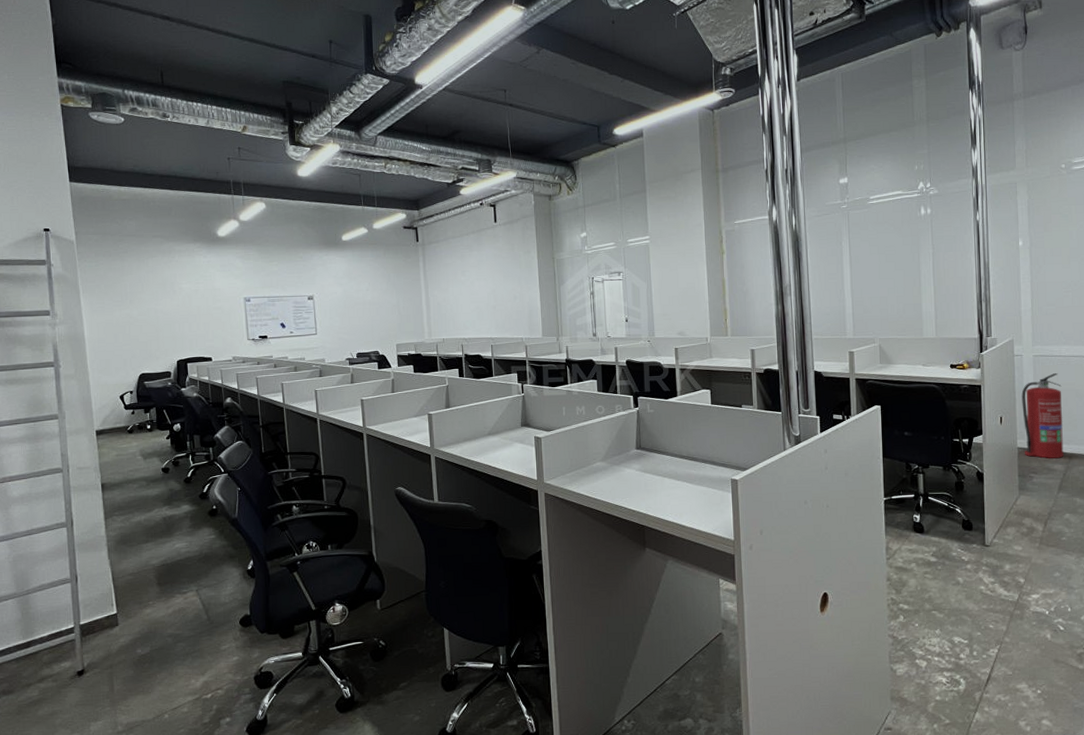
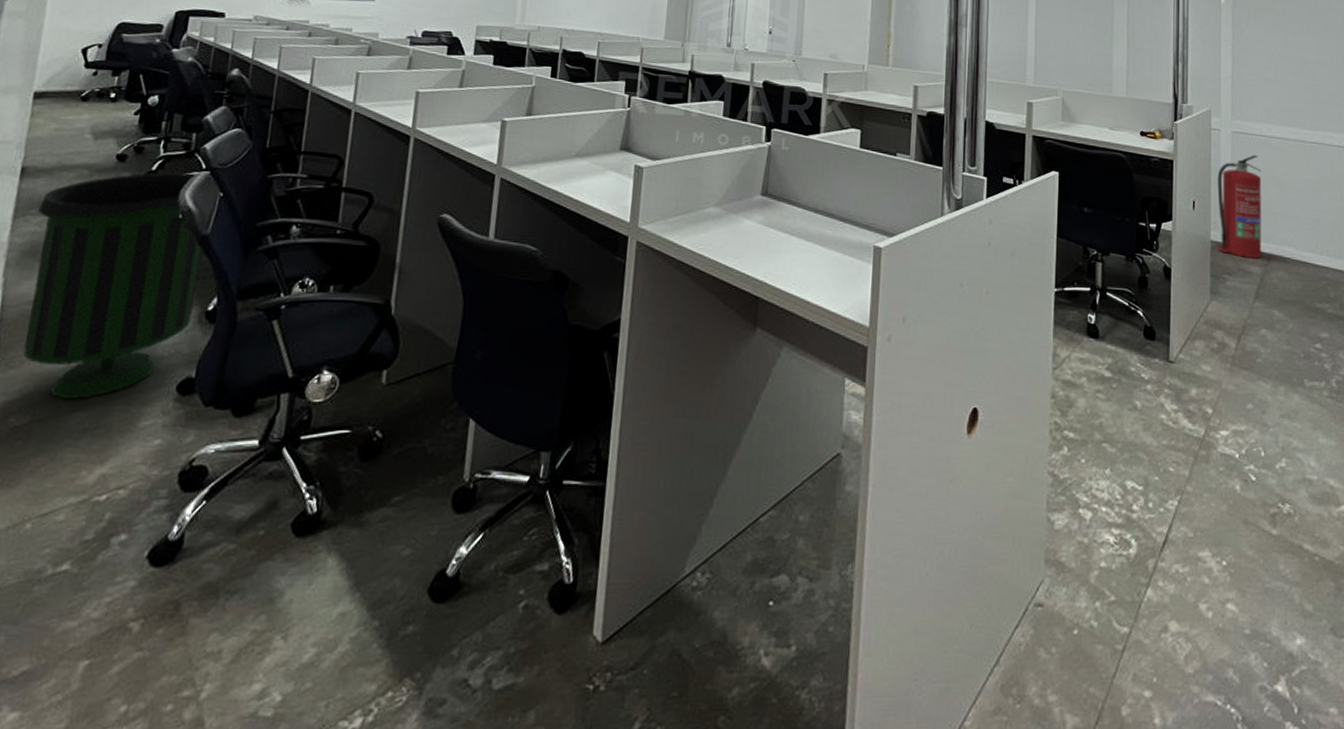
trash can: none [119,476,239,635] -> present [23,172,203,399]

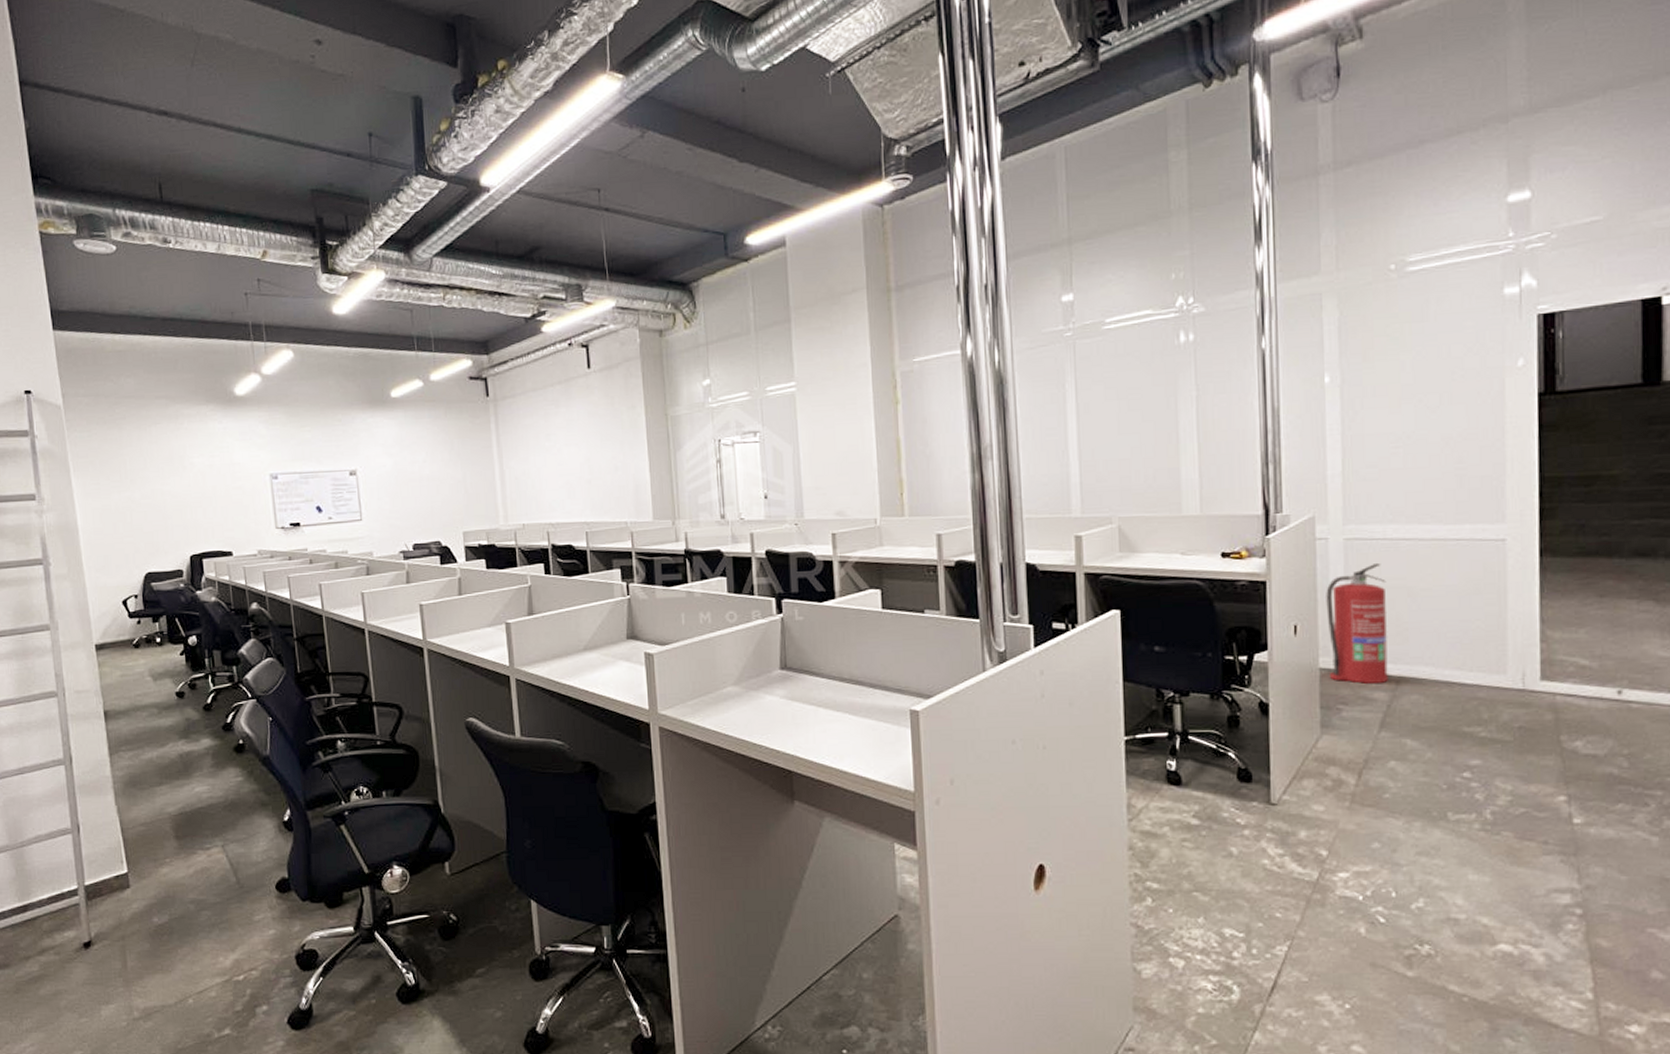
trash can: present [23,172,203,399] -> none [126,702,273,900]

